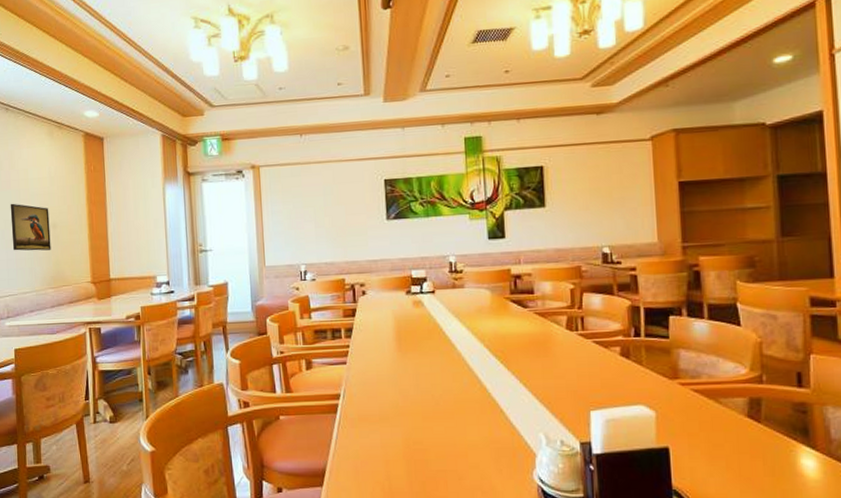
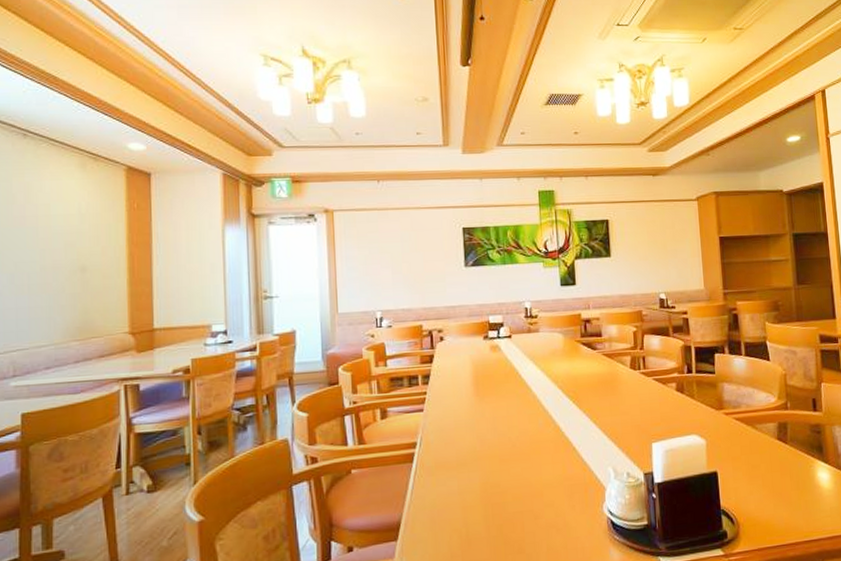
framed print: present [10,203,51,251] -> none [23,242,78,298]

